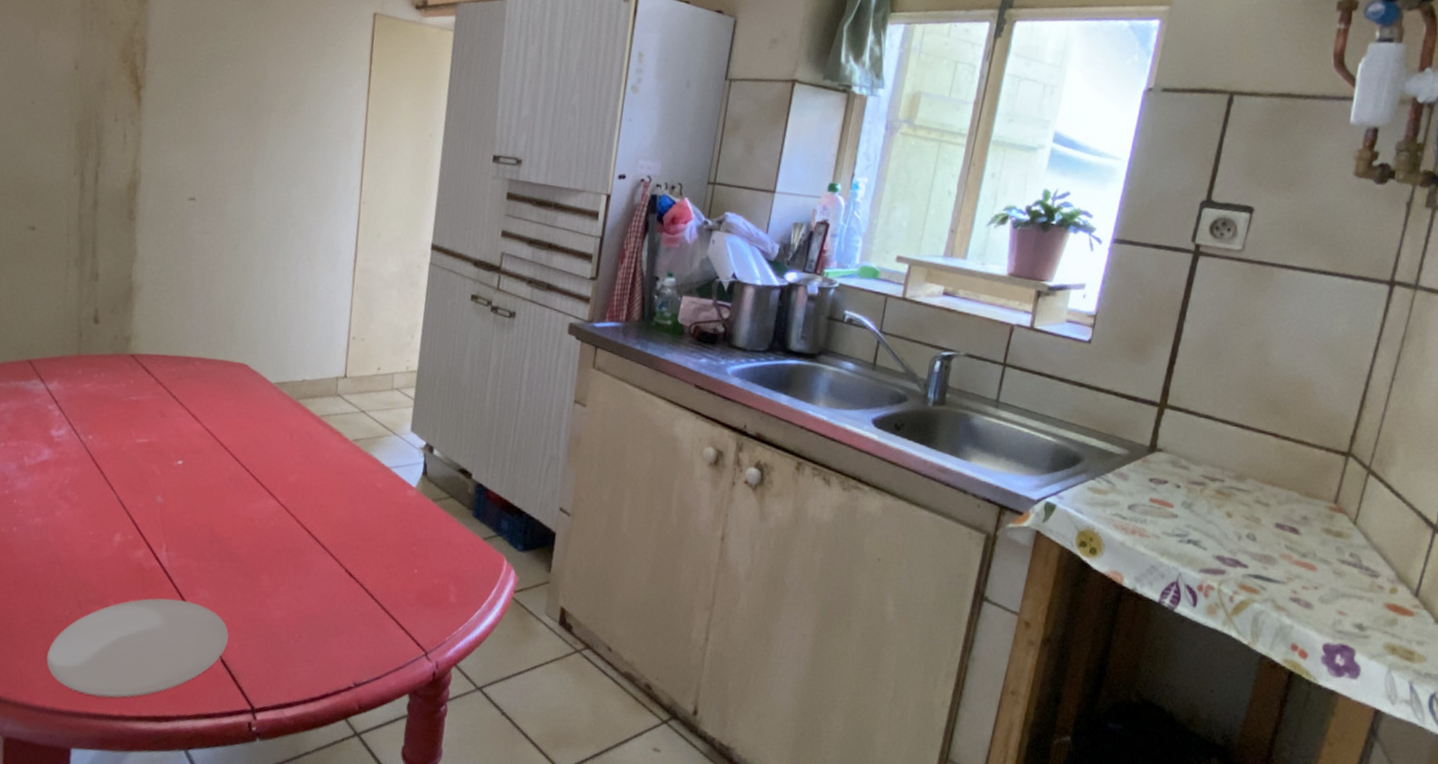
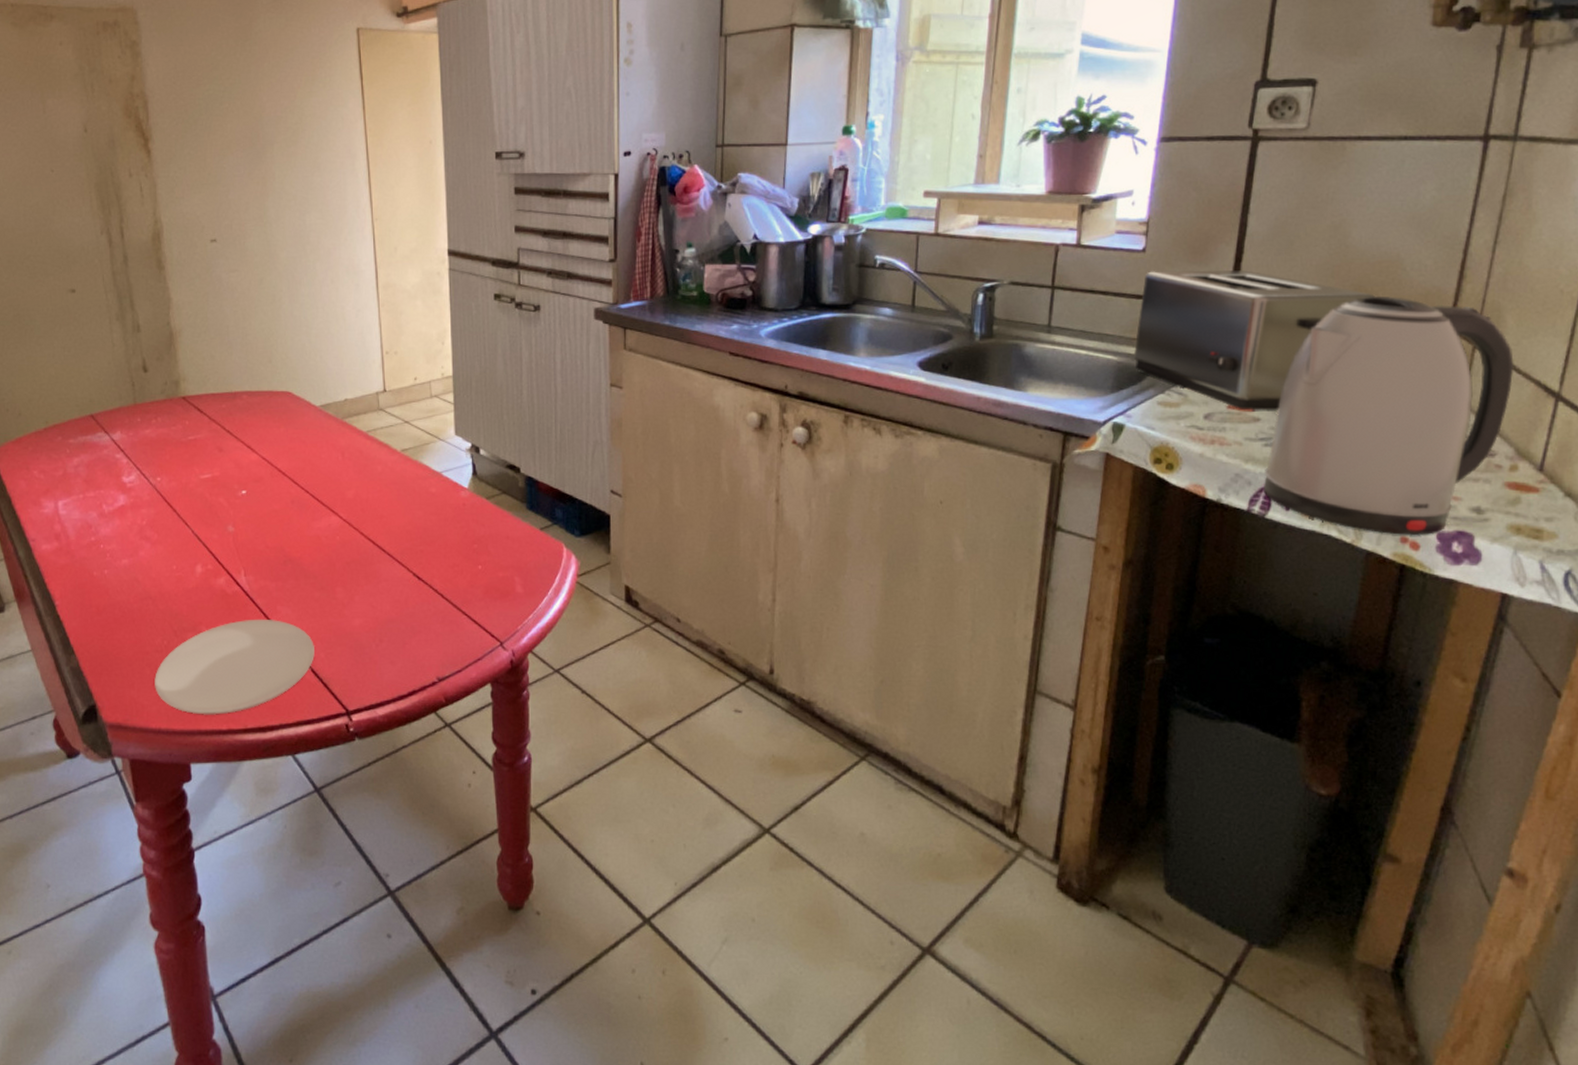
toaster: none [1071,362,1287,509] -> present [1134,270,1375,411]
kettle: none [1175,413,1401,645] -> present [1264,296,1514,536]

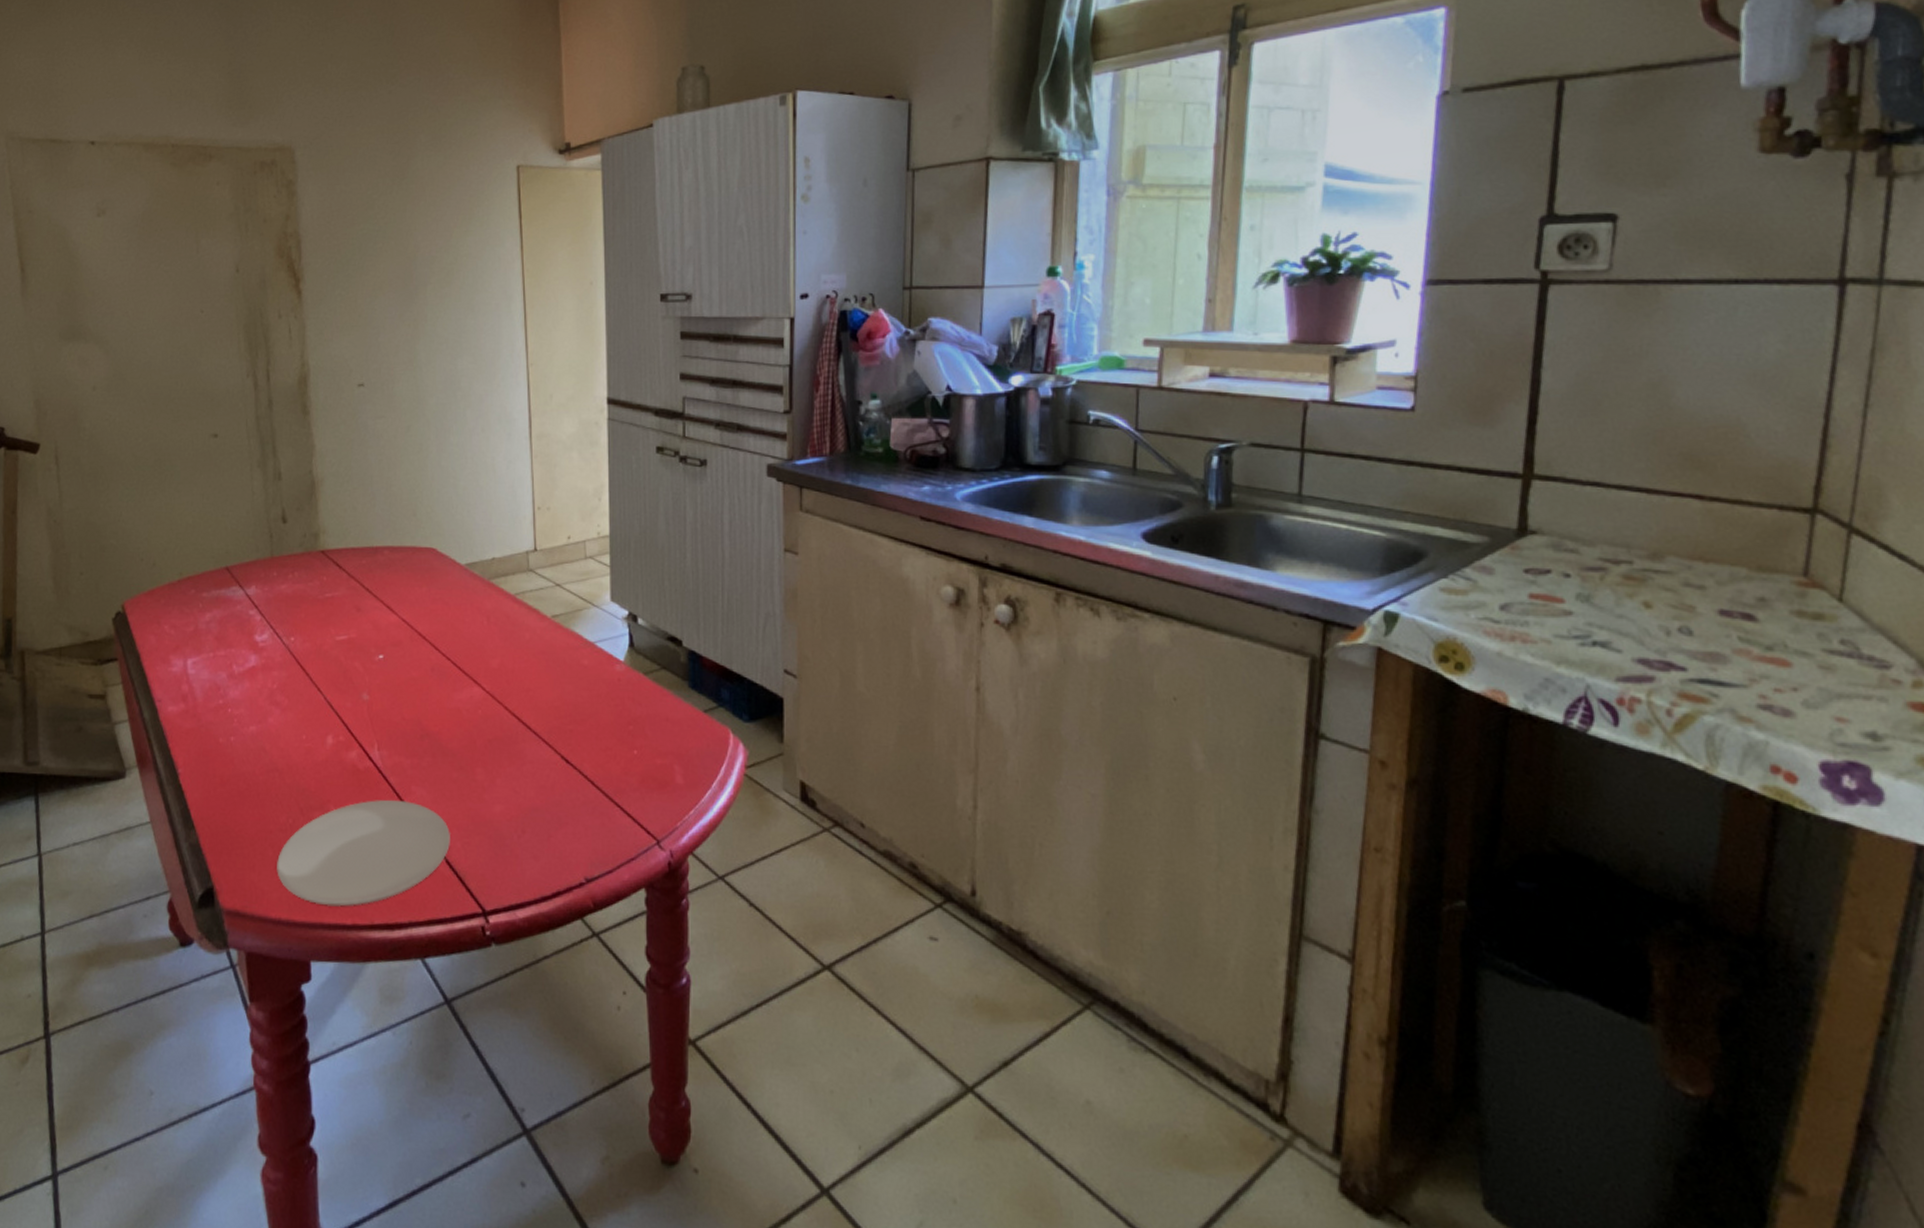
toaster: present [1134,270,1375,411] -> none [1406,433,1712,602]
kettle: present [1264,296,1514,536] -> none [1583,467,1907,765]

